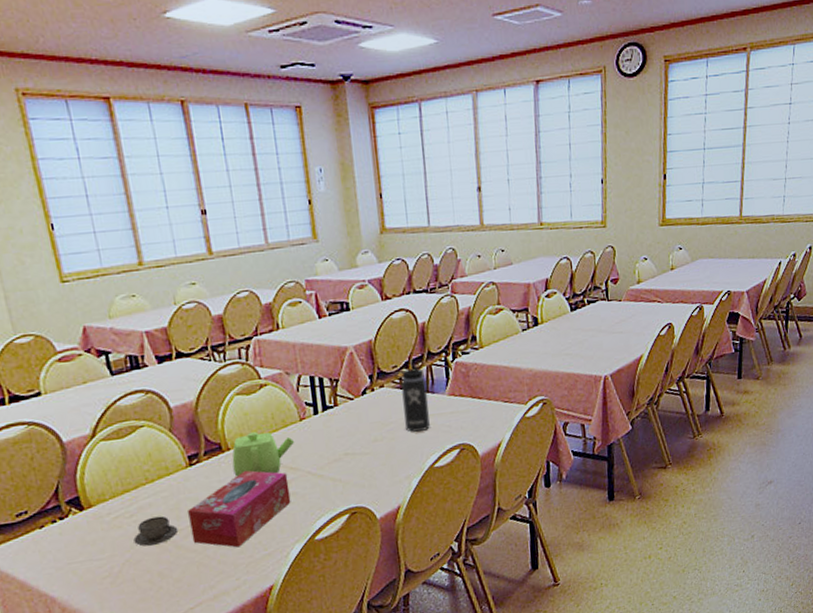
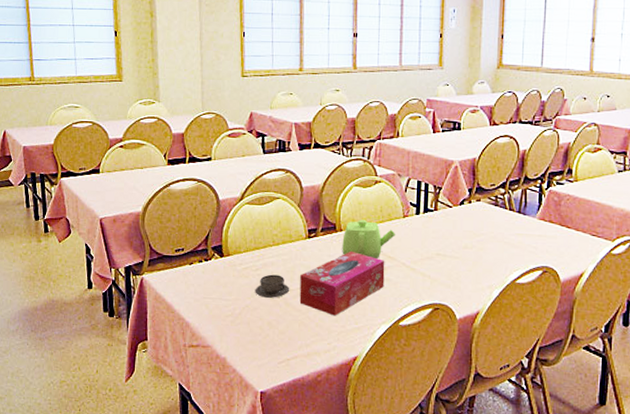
thermos bottle: present [394,359,430,432] -> none [491,181,520,247]

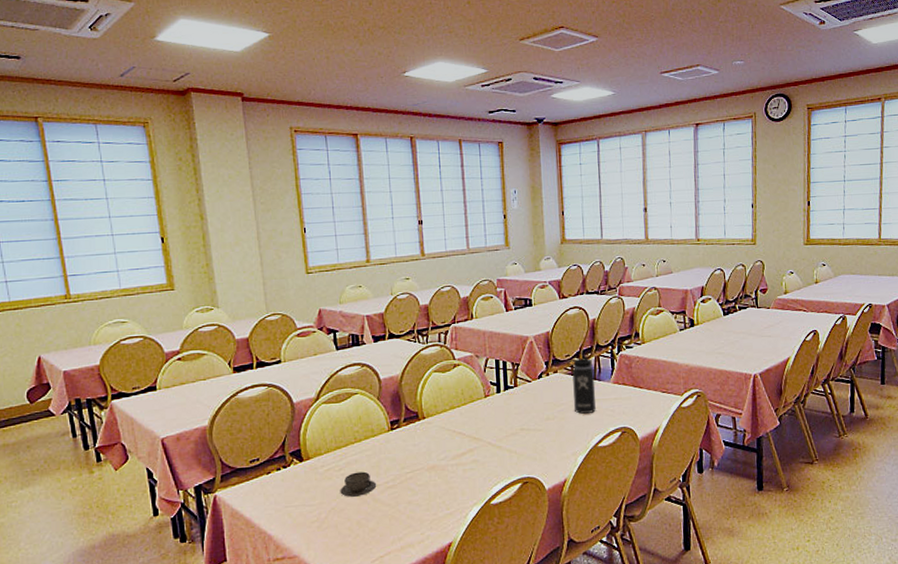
tissue box: present [299,250,385,316] -> none [386,437,473,505]
teapot: present [342,219,396,258] -> none [426,404,480,442]
thermos bottle: none [491,181,520,247] -> present [567,350,596,414]

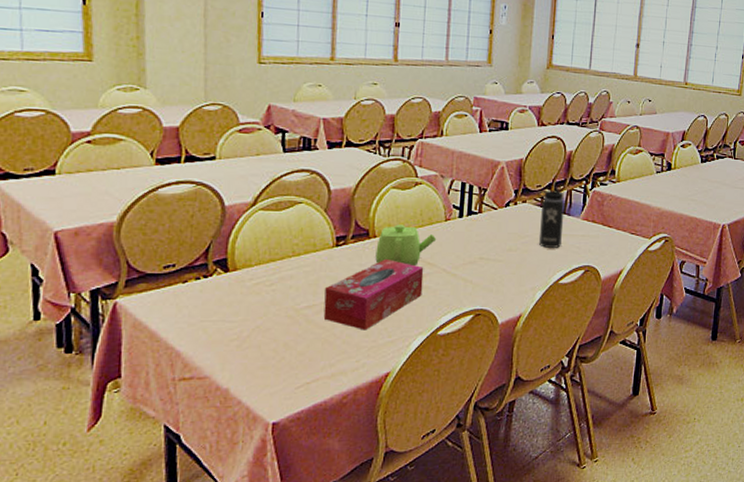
teacup: present [340,471,377,497] -> none [268,289,312,316]
tissue box: none [386,437,473,505] -> present [323,258,424,331]
teapot: none [426,404,480,442] -> present [375,224,437,265]

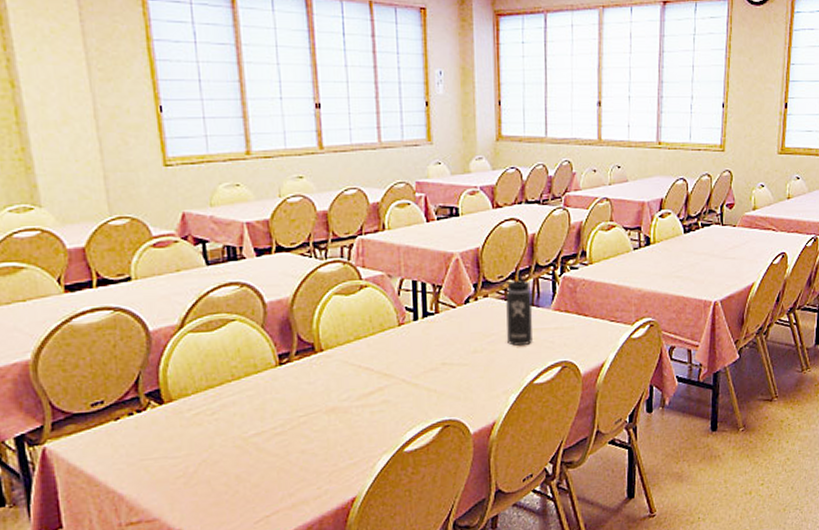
tissue box: present [323,258,424,331] -> none [273,373,382,455]
teapot: present [375,224,437,265] -> none [324,334,392,380]

